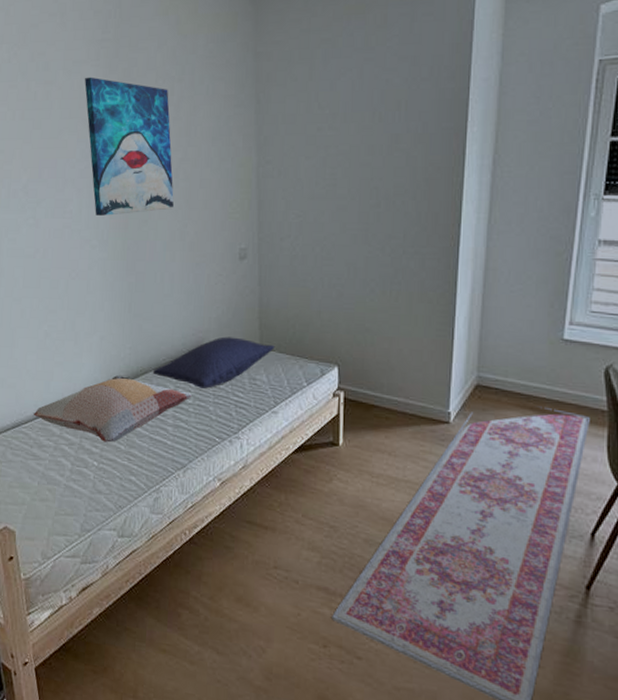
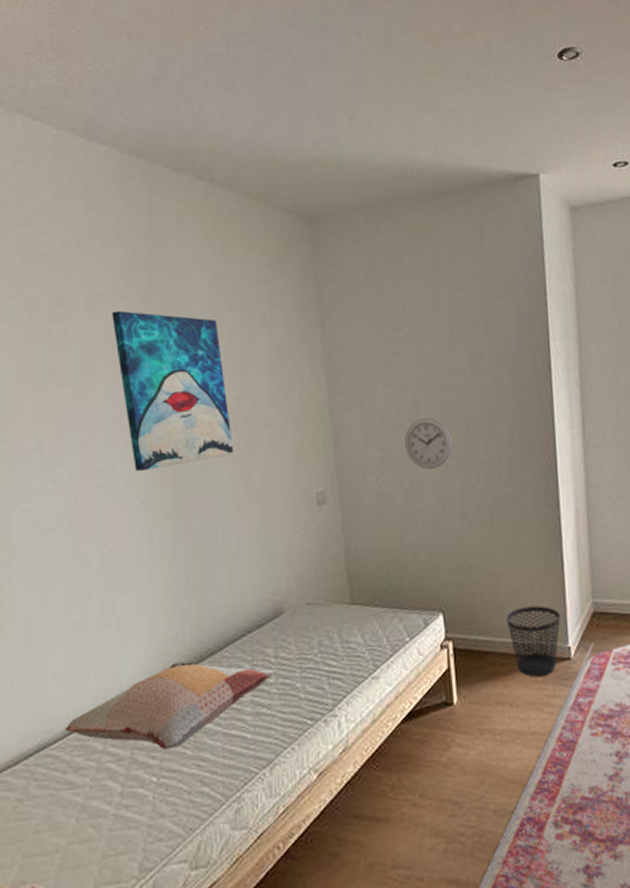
pillow: present [152,336,274,389] -> none [221,595,368,663]
wall clock: none [320,190,363,238] -> present [405,417,452,469]
wastebasket: none [394,371,445,434] -> present [506,605,561,677]

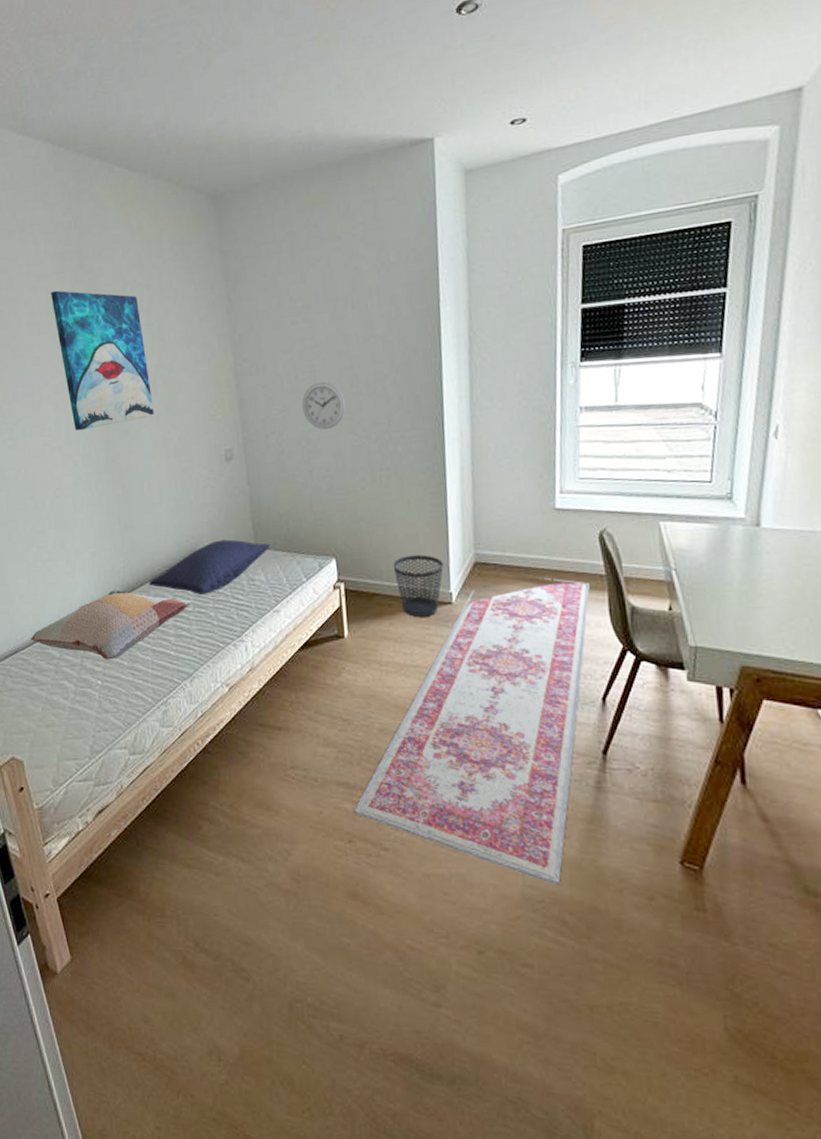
pillow: none [221,595,368,663] -> present [149,539,270,595]

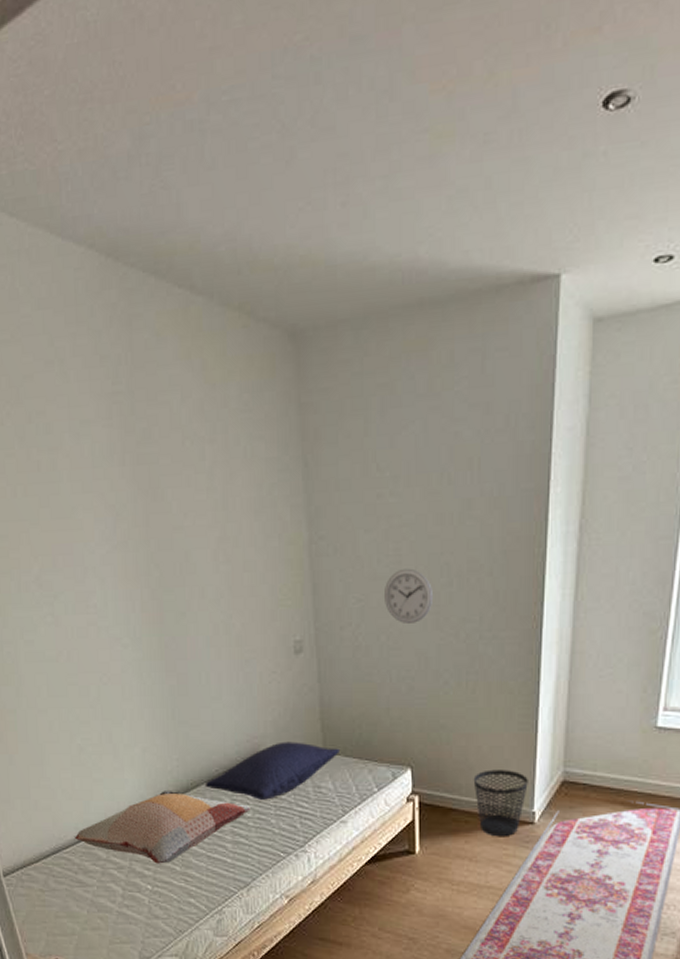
wall art: present [51,290,155,430] -> none [97,440,216,609]

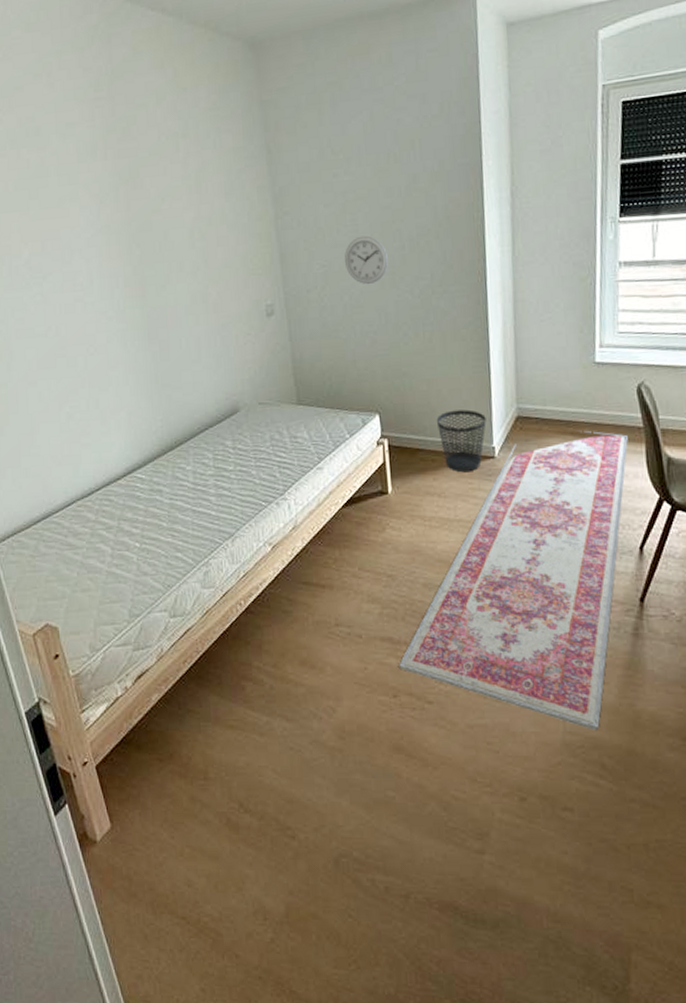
decorative pillow: present [75,791,250,864] -> none [64,450,232,521]
pillow: present [205,741,339,800] -> none [188,396,312,453]

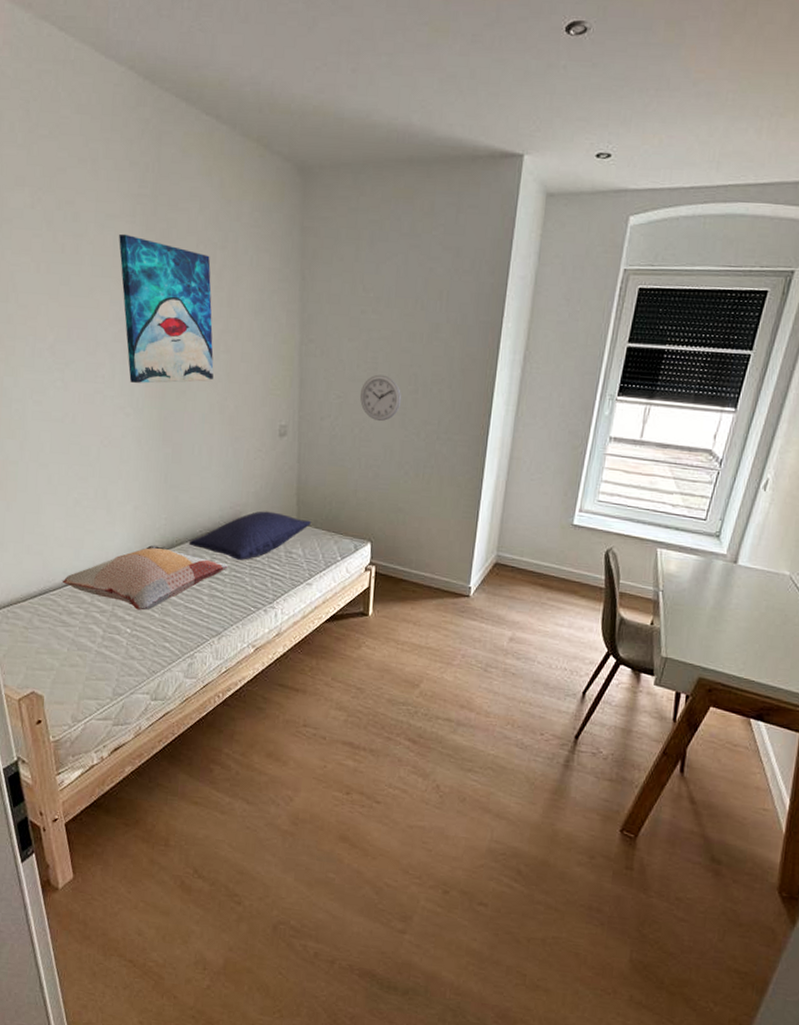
decorative pillow: none [64,450,232,521] -> present [63,545,228,611]
wall art: none [81,139,193,285] -> present [119,233,214,384]
pillow: none [188,396,312,453] -> present [188,511,311,560]
rug: present [399,431,628,730] -> none [355,585,590,842]
wastebasket: present [436,409,486,473] -> none [422,549,468,606]

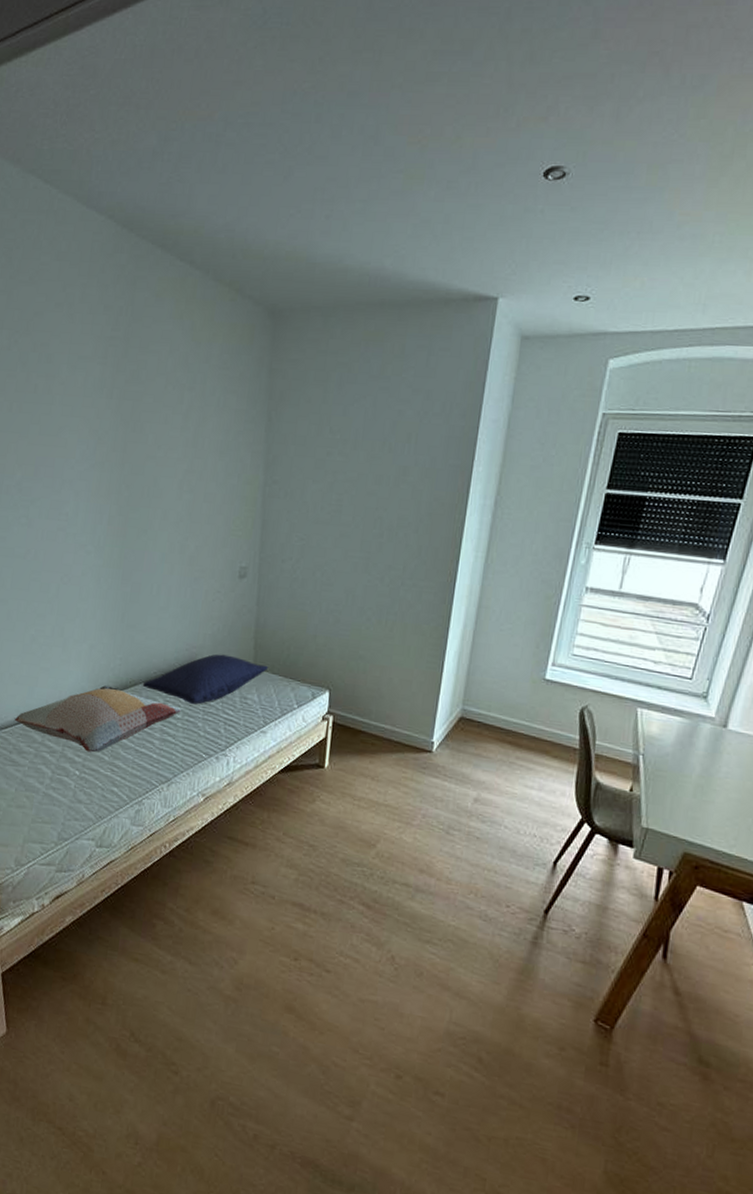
wall art: present [119,233,214,384] -> none [89,374,178,522]
wall clock: present [360,374,401,421] -> none [323,517,366,565]

